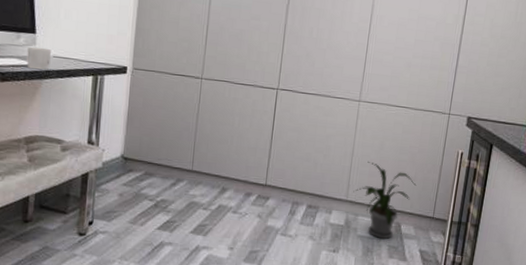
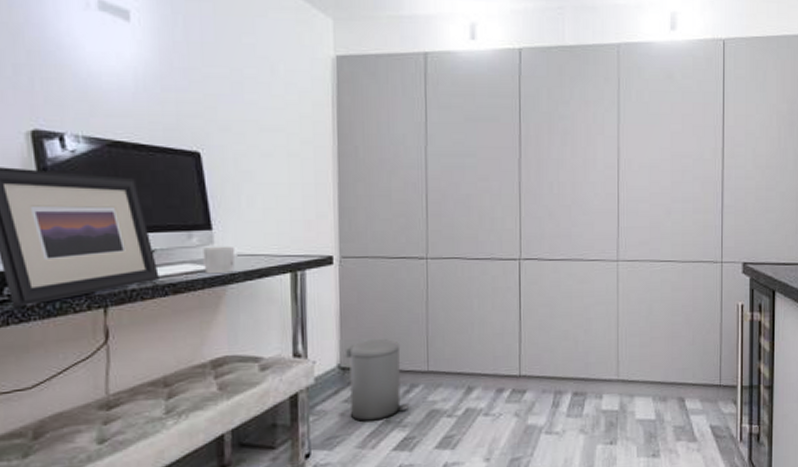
pedal bin: none [128,138,175,205] -> present [344,339,410,423]
house plant: present [353,161,417,240] -> none [624,329,696,420]

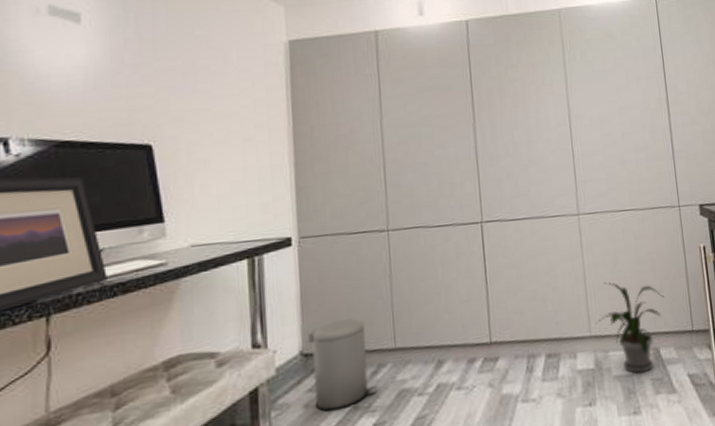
mug: present [203,246,235,274] -> none [155,237,189,269]
house plant: none [624,329,696,420] -> present [596,282,665,373]

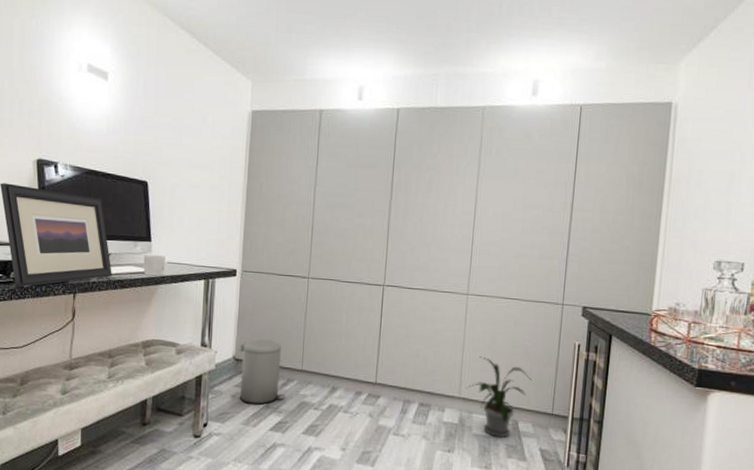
mug: none [155,237,189,269] -> present [143,254,166,276]

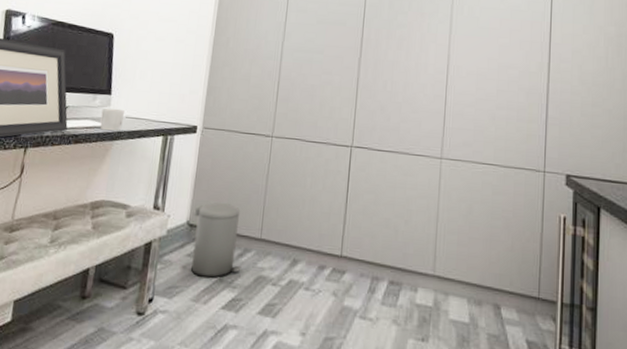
house plant: present [466,356,533,438] -> none [441,227,515,326]

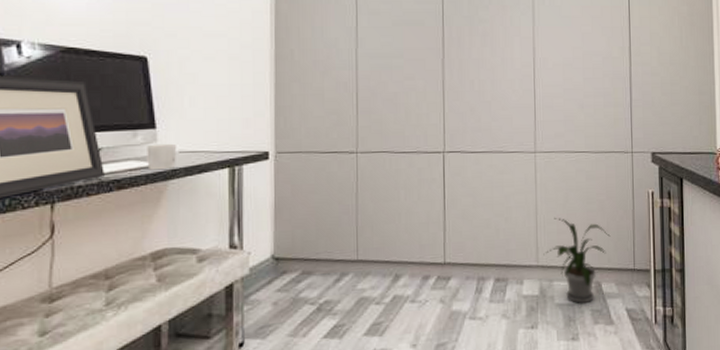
pedal bin: present [191,202,241,279] -> none [278,230,340,311]
house plant: none [441,227,515,326] -> present [543,217,611,304]

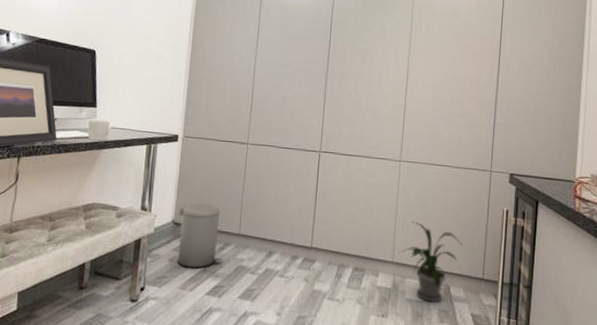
pedal bin: none [278,230,340,311] -> present [178,203,223,269]

